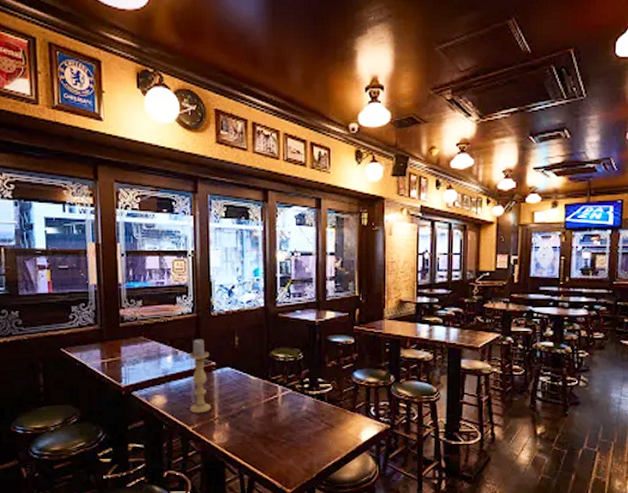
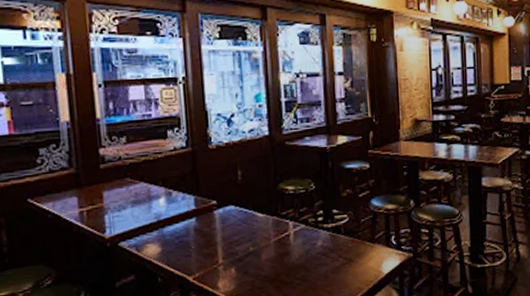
candle holder: present [189,339,212,413] -> none [185,176,215,261]

